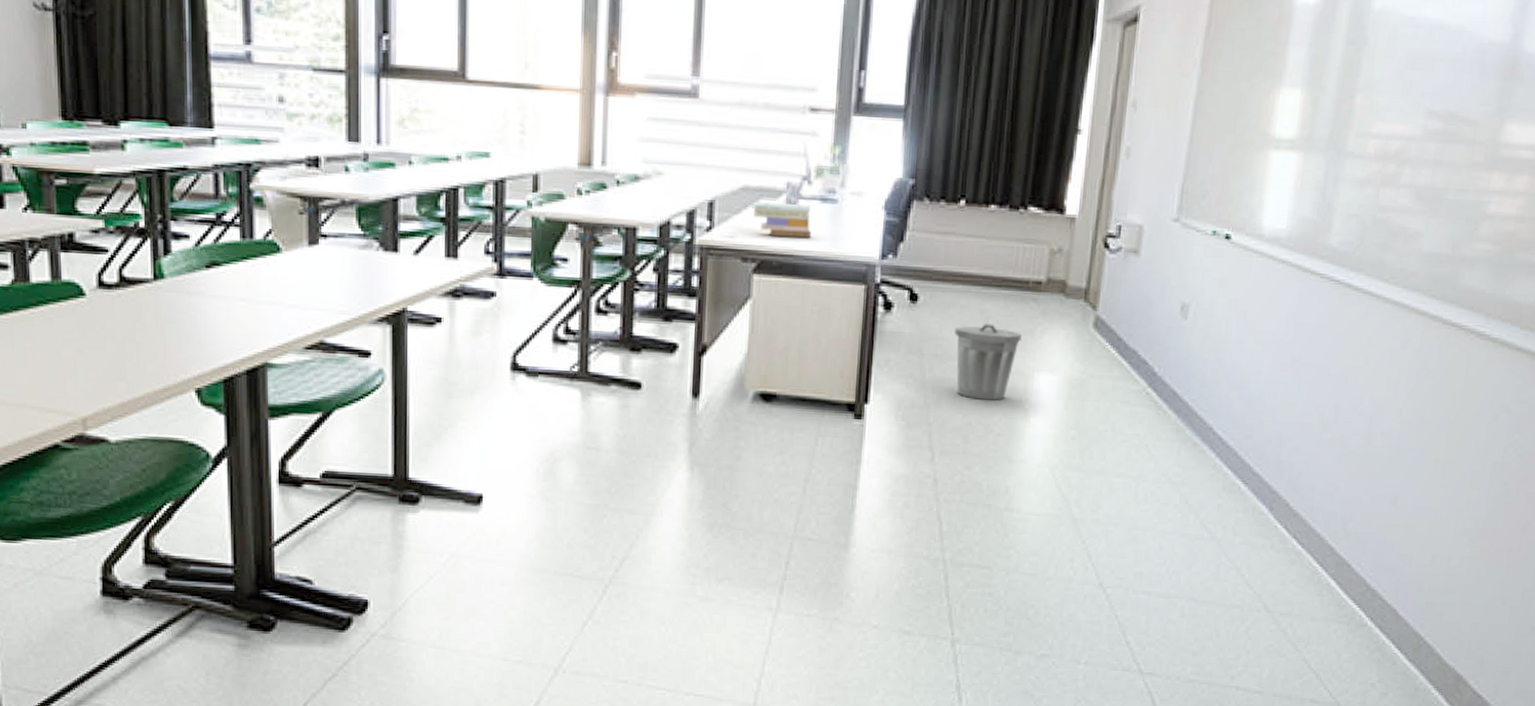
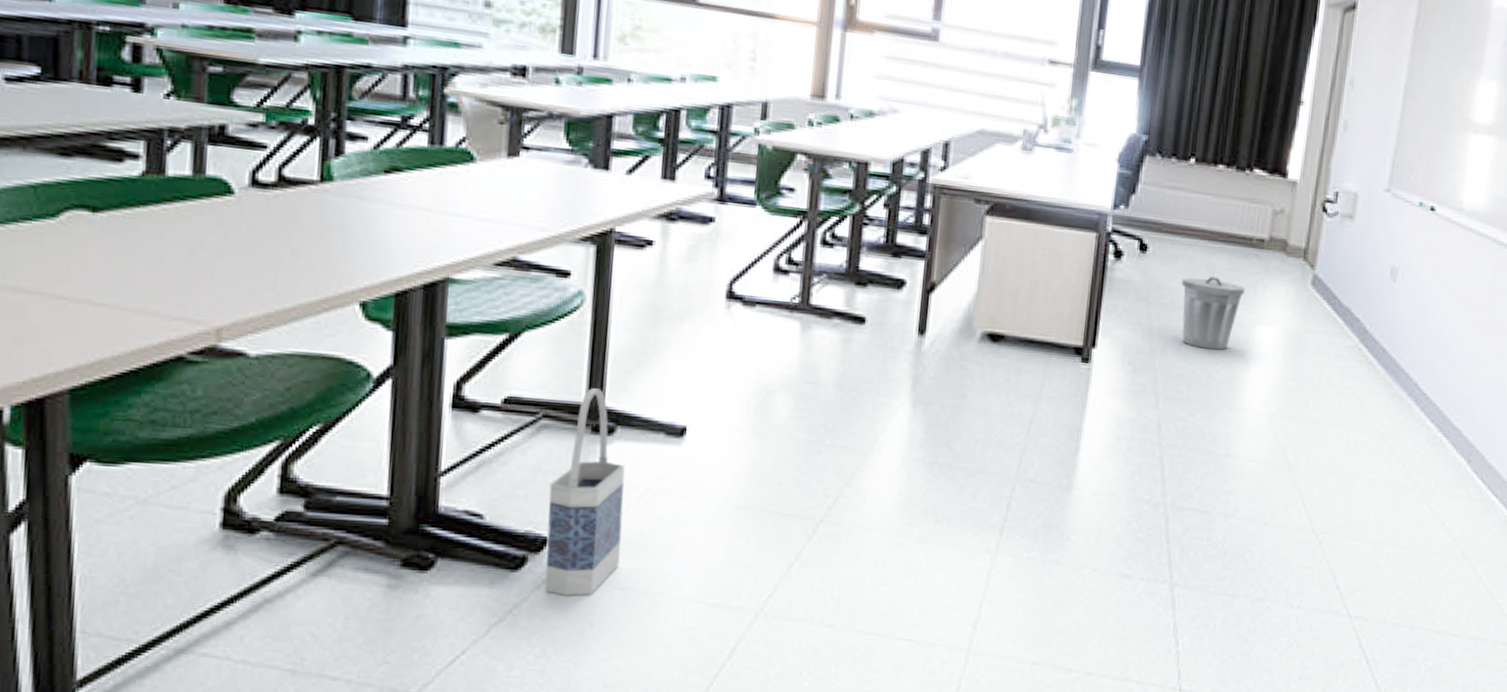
bag: none [367,461,432,654] -> present [544,388,625,596]
books: present [752,202,811,239] -> none [987,146,1046,184]

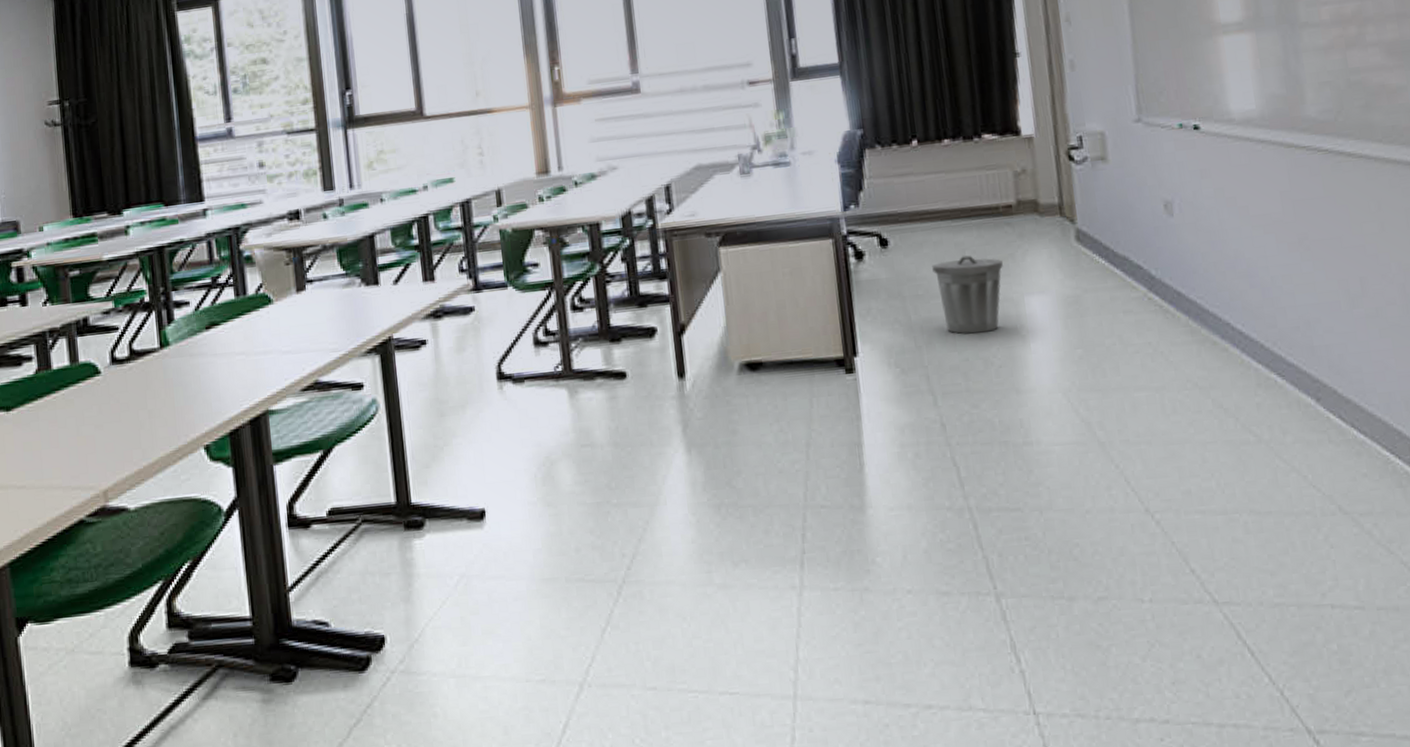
bag: present [544,388,625,596] -> none [378,487,450,690]

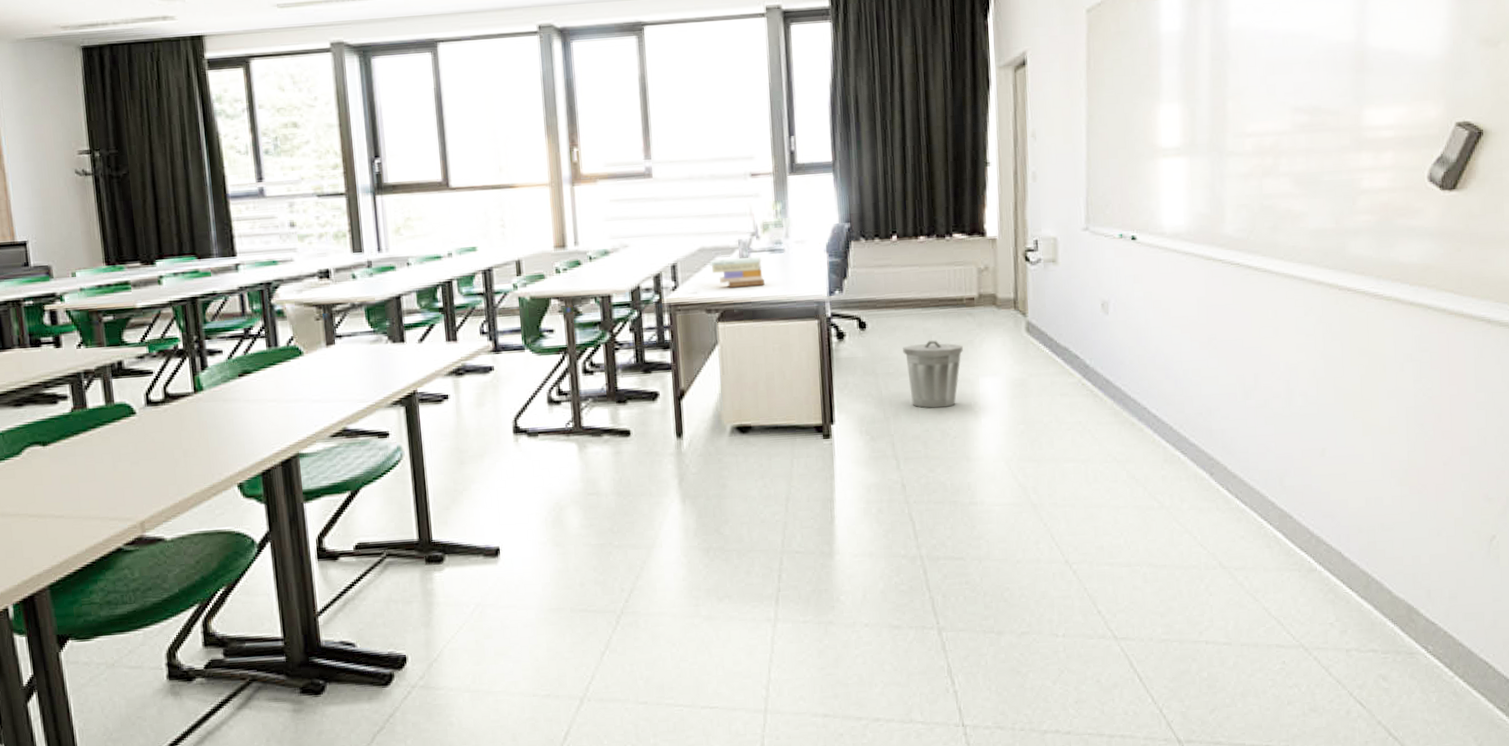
books: none [707,172,770,209] -> present [709,257,765,288]

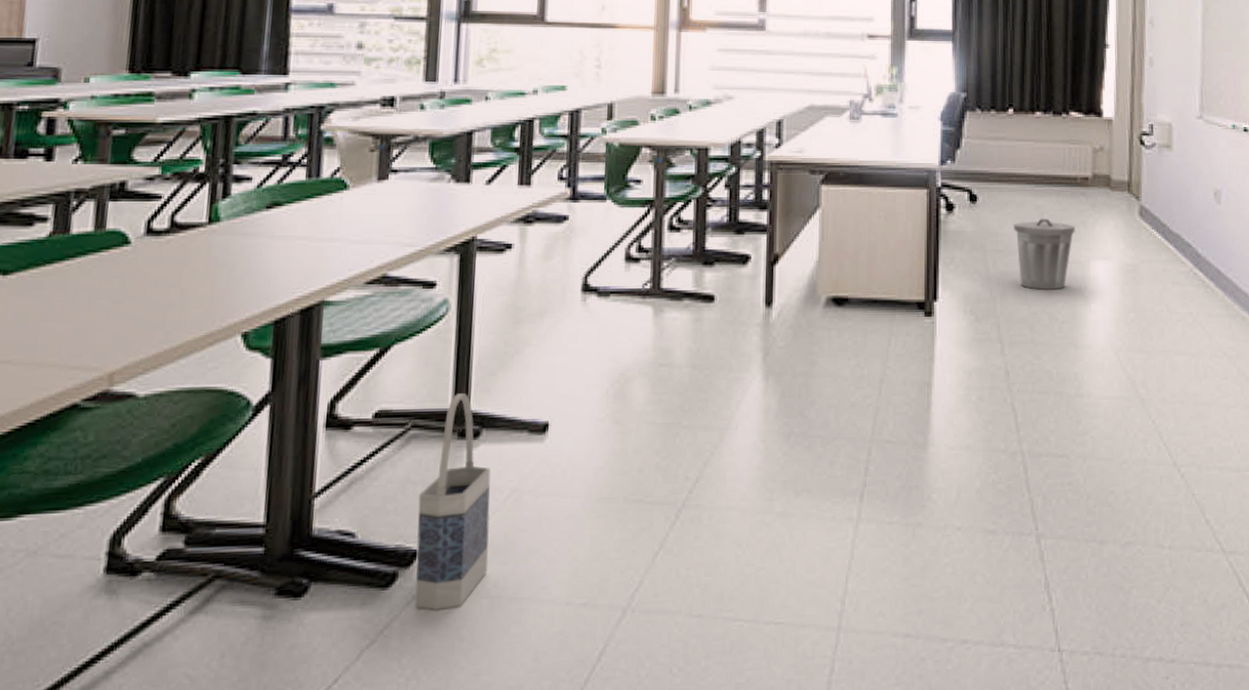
bag: none [401,526,466,703] -> present [414,393,491,610]
books: present [709,257,765,288] -> none [818,120,874,150]

